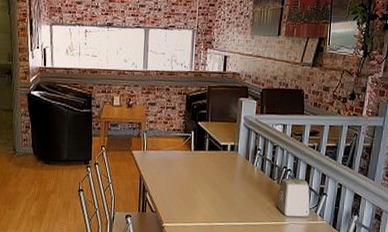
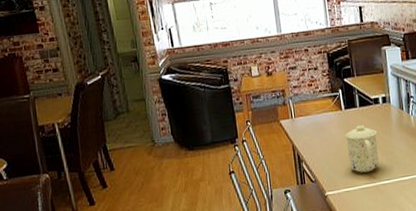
mug: none [190,167,221,212] -> present [345,125,379,173]

